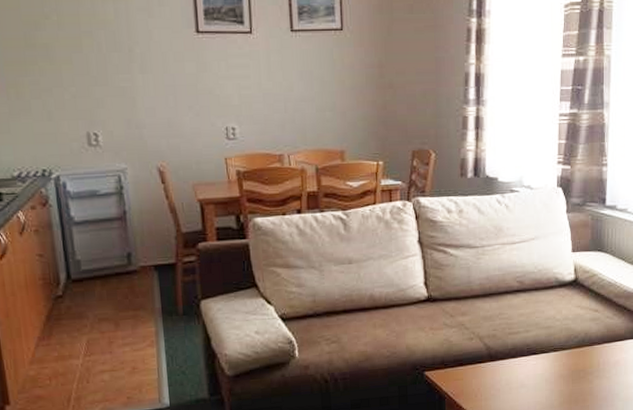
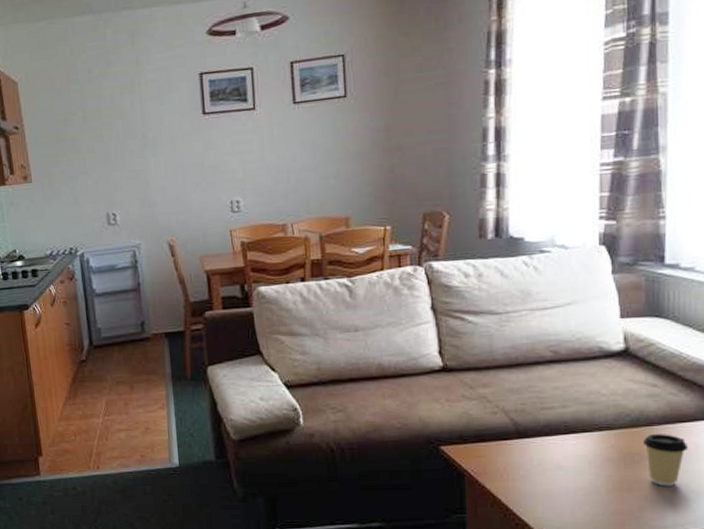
coffee cup: none [586,352,620,397] -> present [642,434,689,486]

